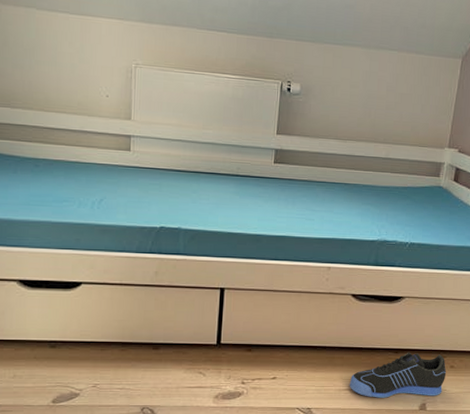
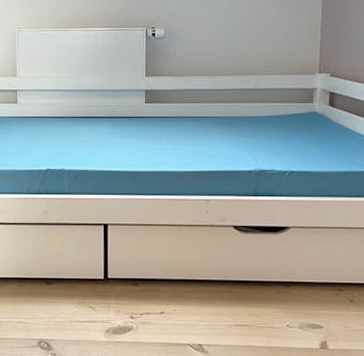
sneaker: present [349,352,447,398] -> none [240,285,347,335]

